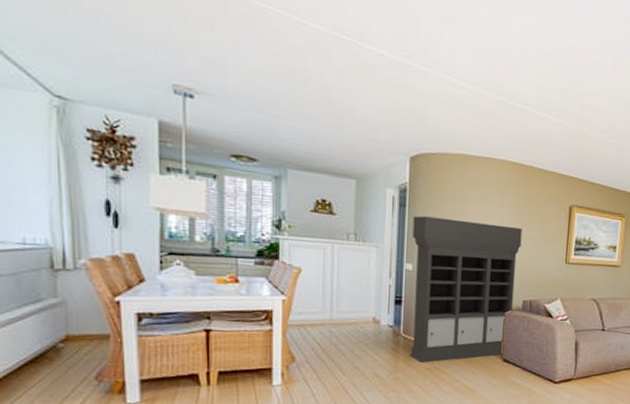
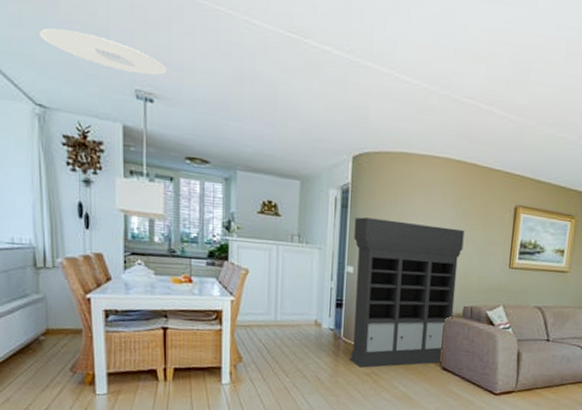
ceiling light: none [59,16,209,71] -> present [39,28,167,76]

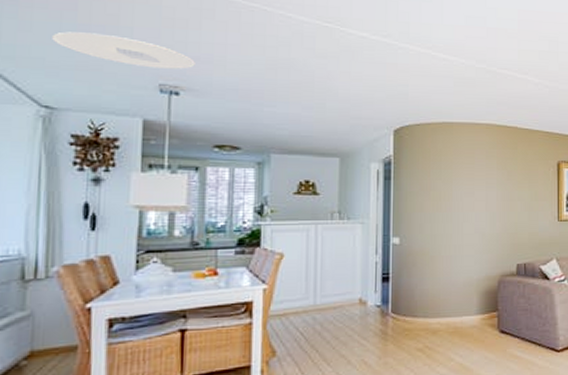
shelving unit: present [348,217,465,368] -> none [398,187,511,343]

